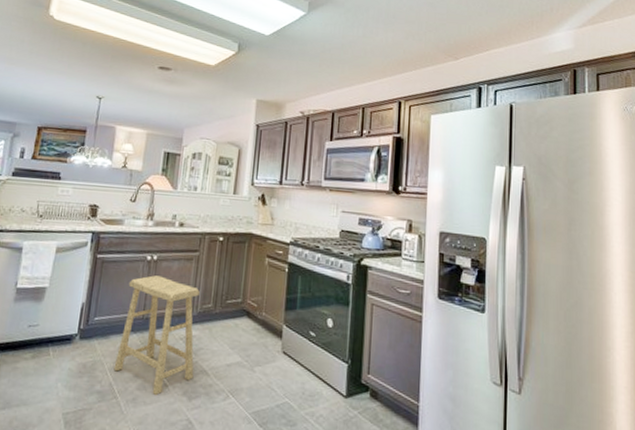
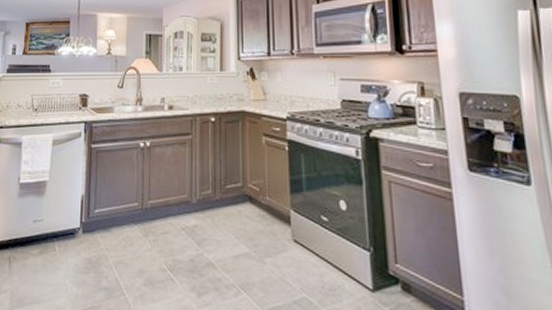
stool: present [113,275,200,395] -> none [118,163,200,291]

